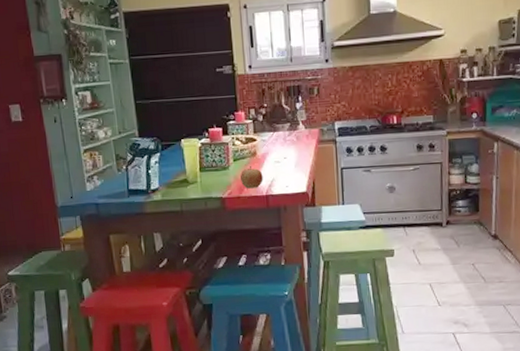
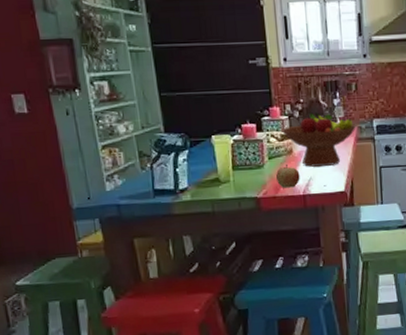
fruit bowl: none [245,115,319,169] -> present [280,111,358,167]

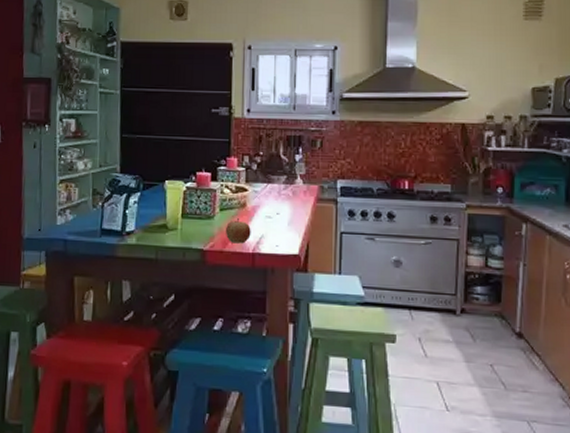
fruit bowl: present [280,111,358,167] -> none [236,165,319,225]

